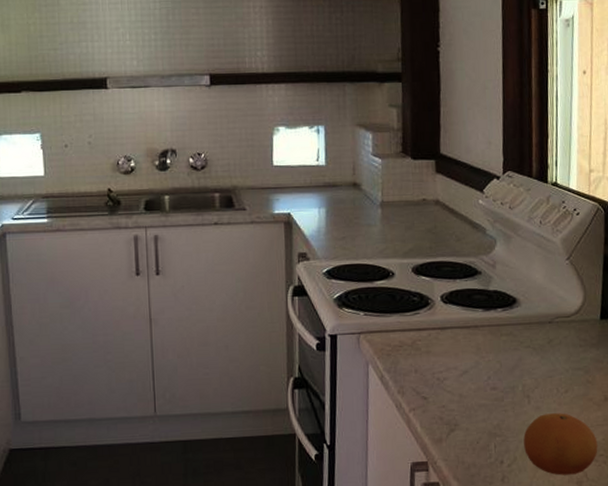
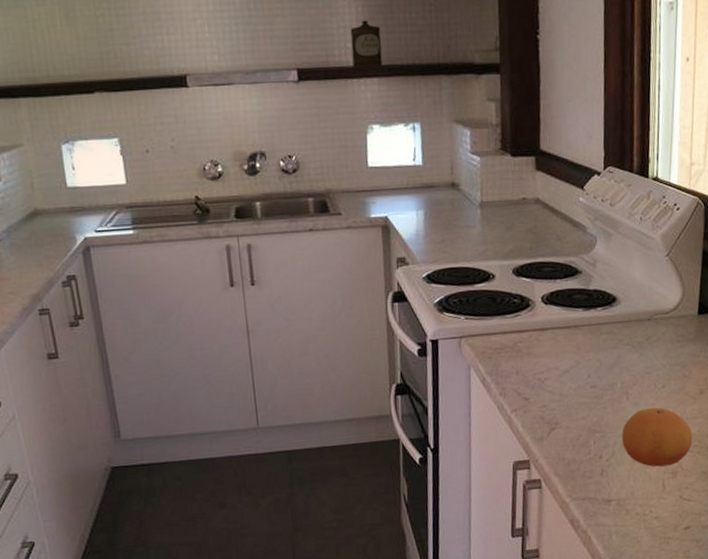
canister: none [260,31,290,75] -> present [350,20,382,68]

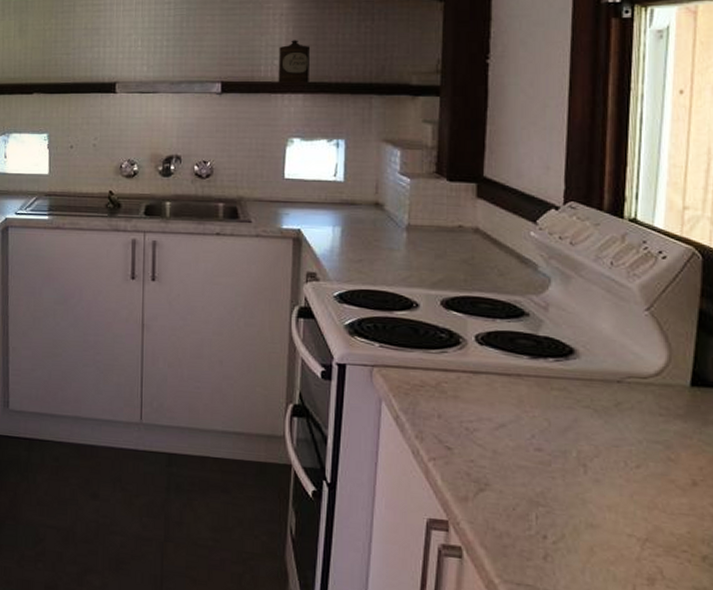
fruit: present [622,407,693,467] -> none [576,489,680,569]

